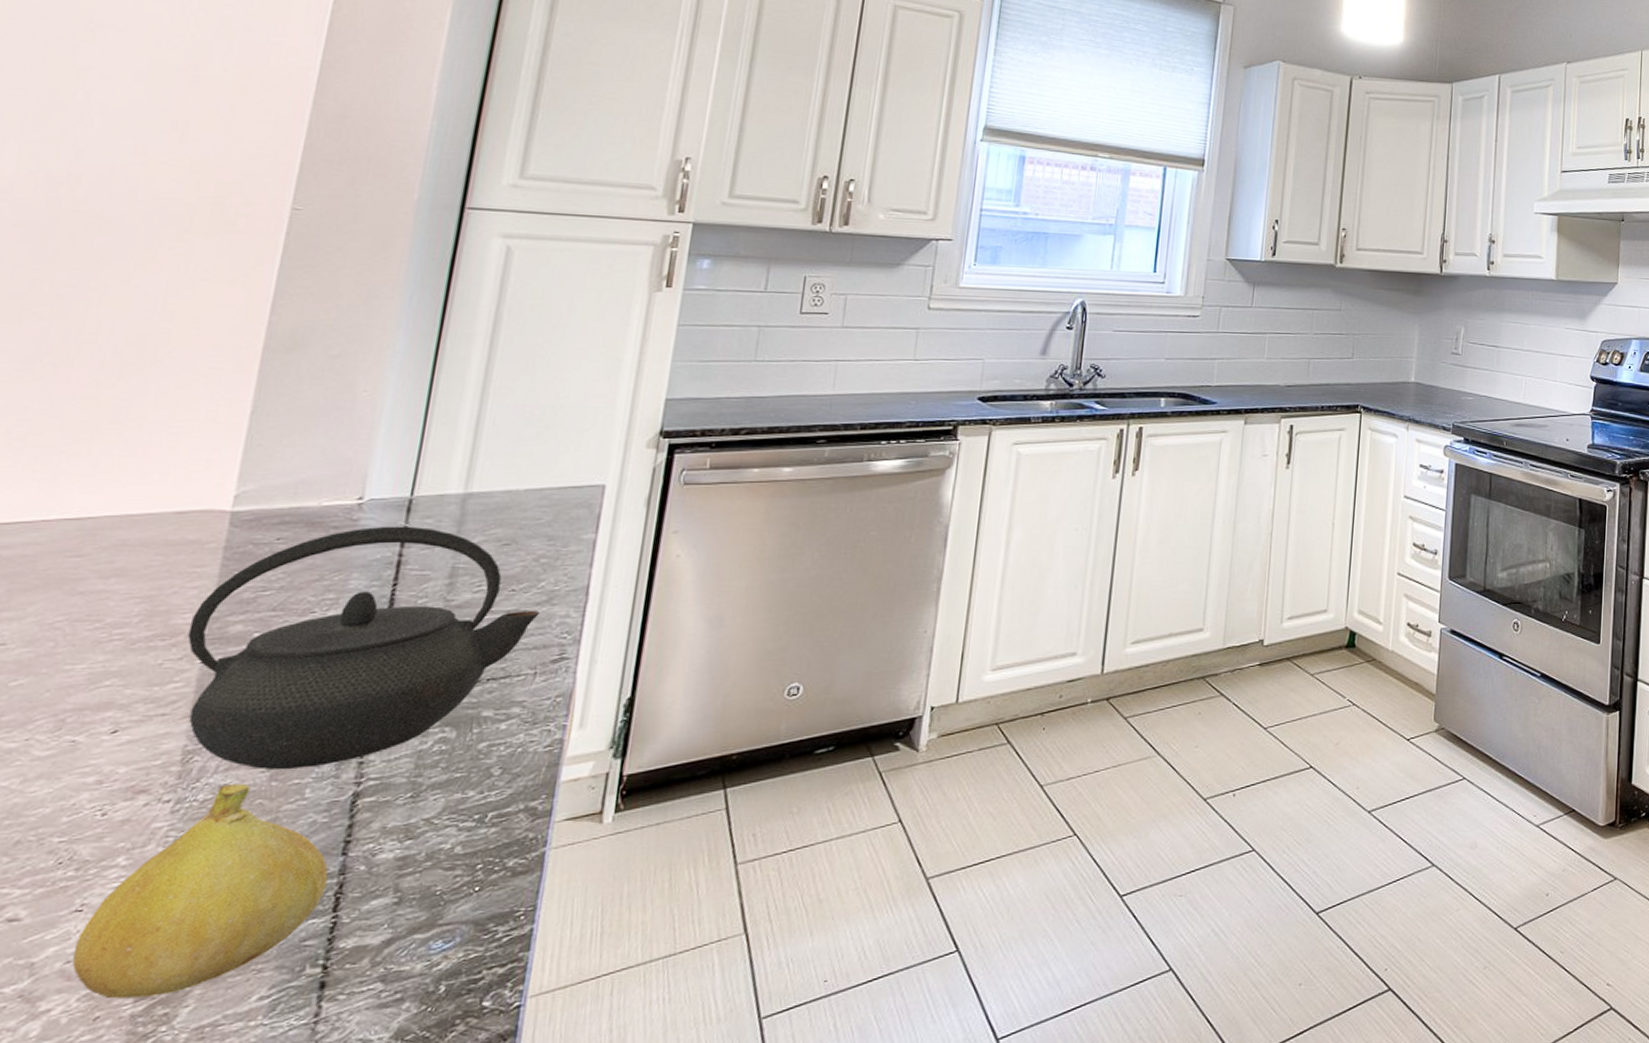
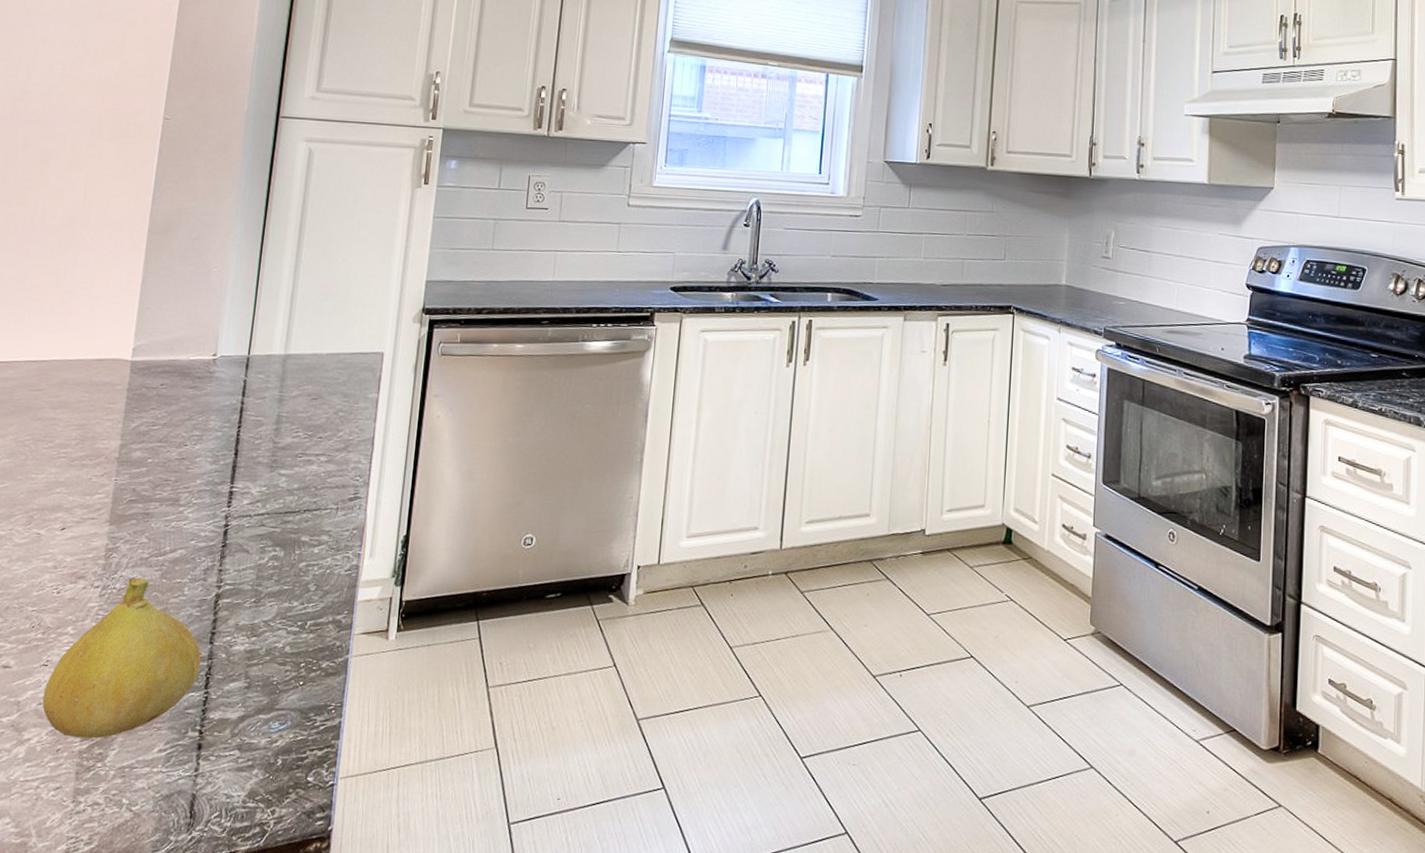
kettle: present [187,526,540,770] -> none [106,378,340,571]

